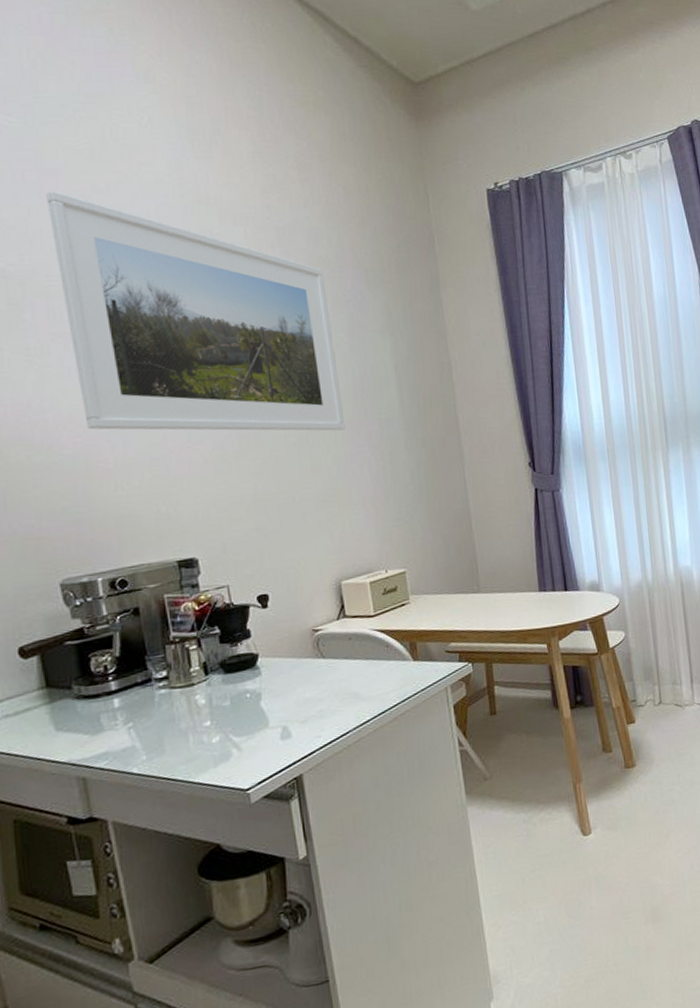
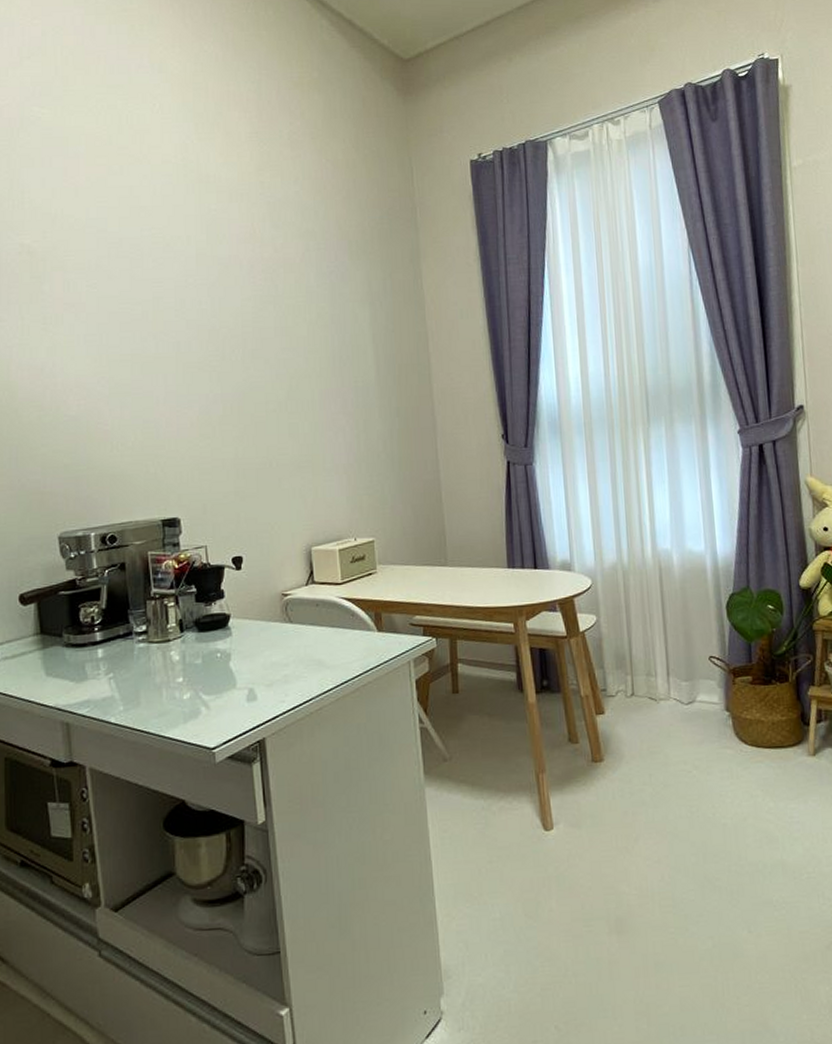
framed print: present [46,190,346,431] -> none [69,173,323,399]

